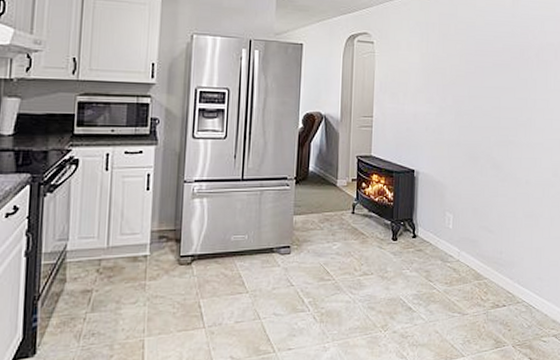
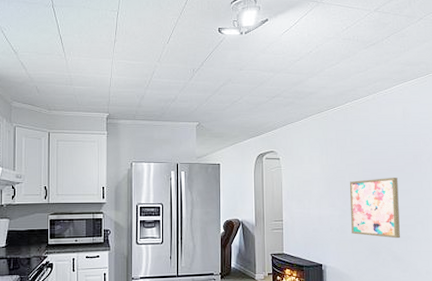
wall art: none [449,72,503,143] -> present [350,178,400,239]

